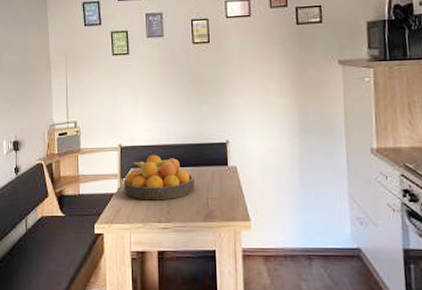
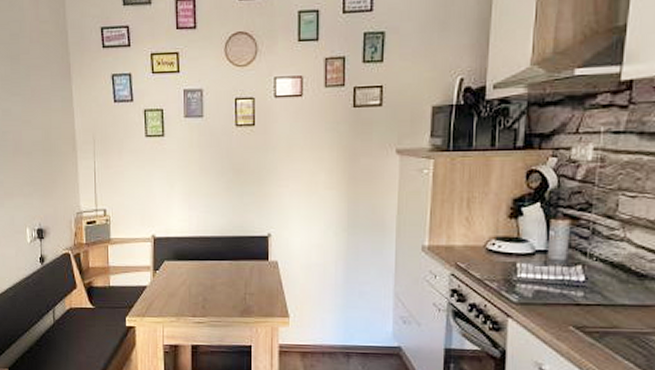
fruit bowl: present [123,154,195,200] -> none [157,247,232,295]

